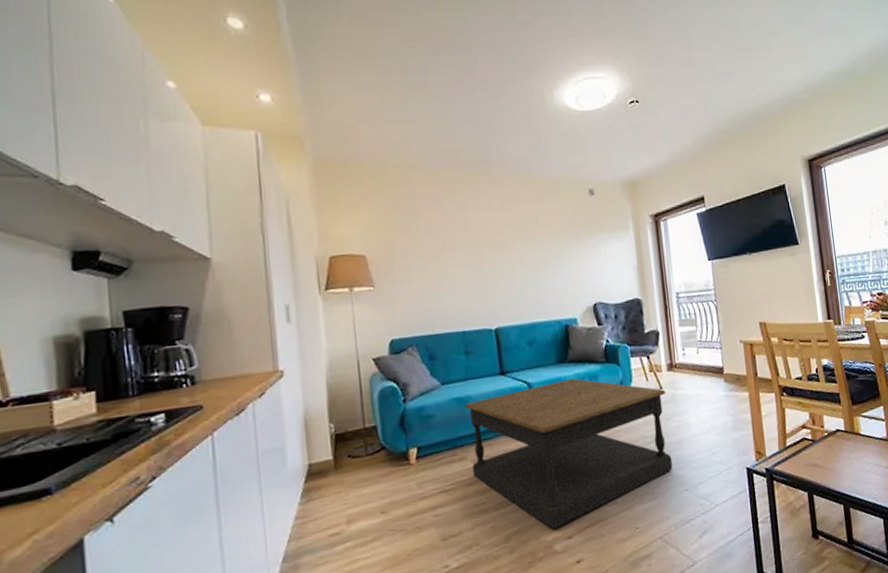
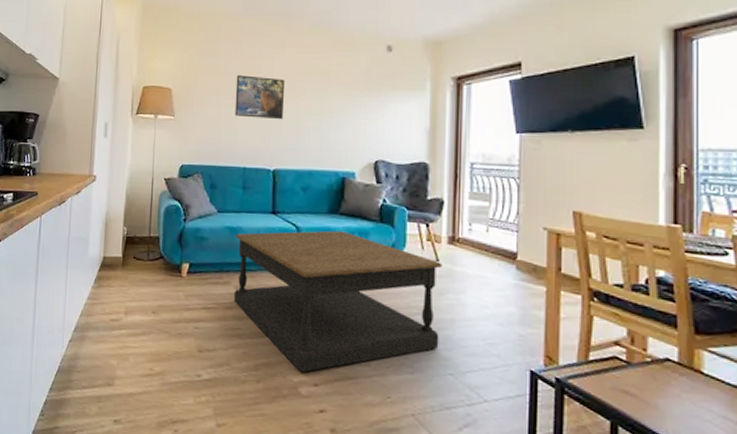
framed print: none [440,232,497,278] -> present [234,75,286,120]

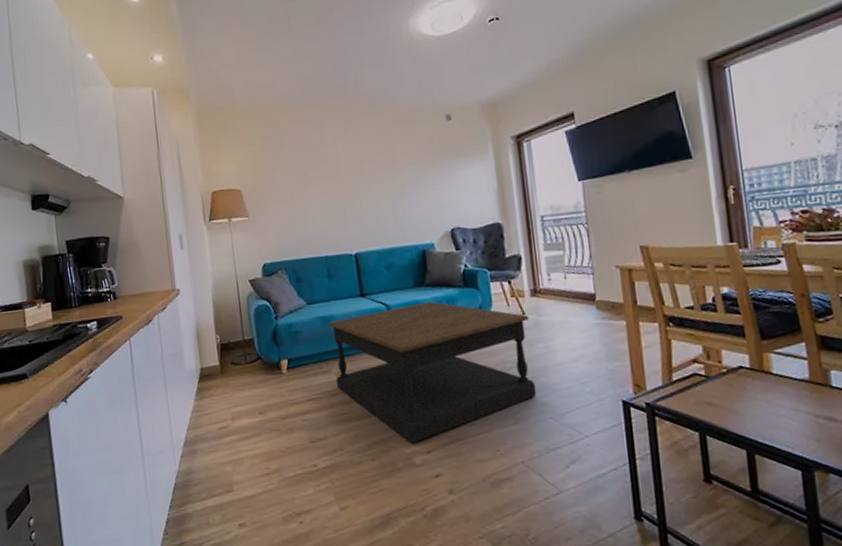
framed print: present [234,75,286,120] -> none [303,163,356,207]

